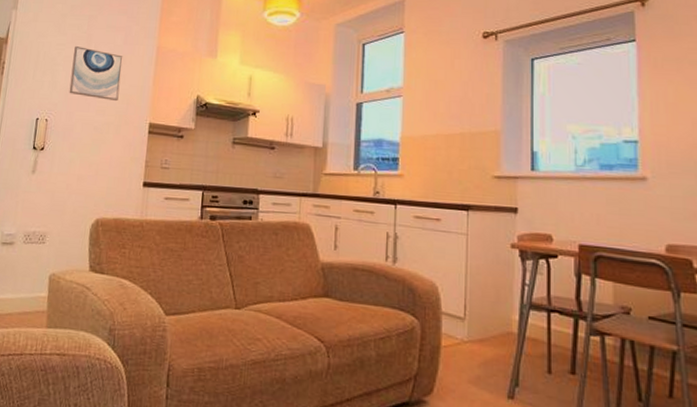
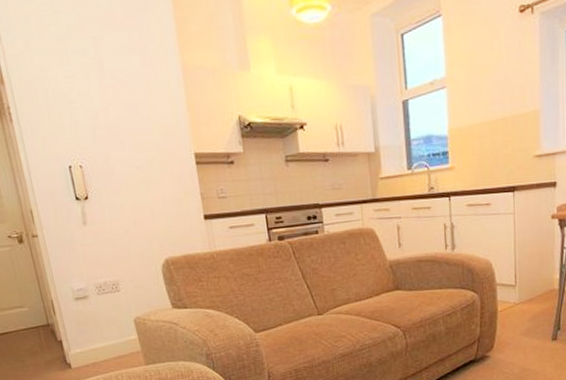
wall art: present [69,46,123,102] -> none [87,76,154,135]

